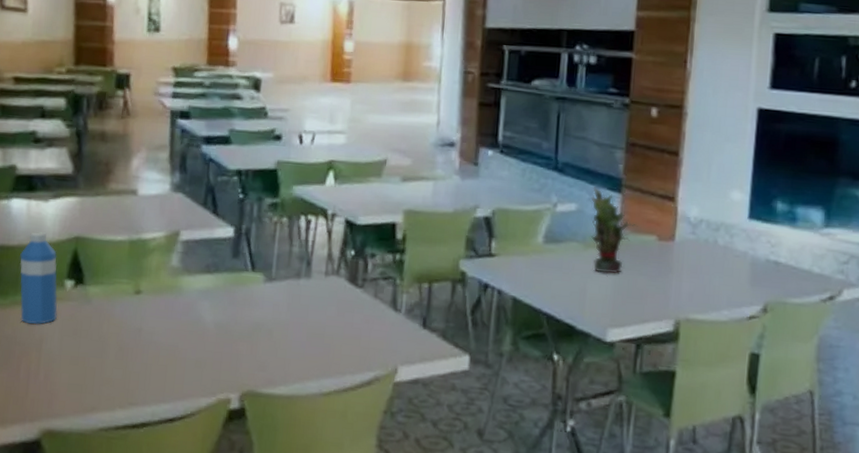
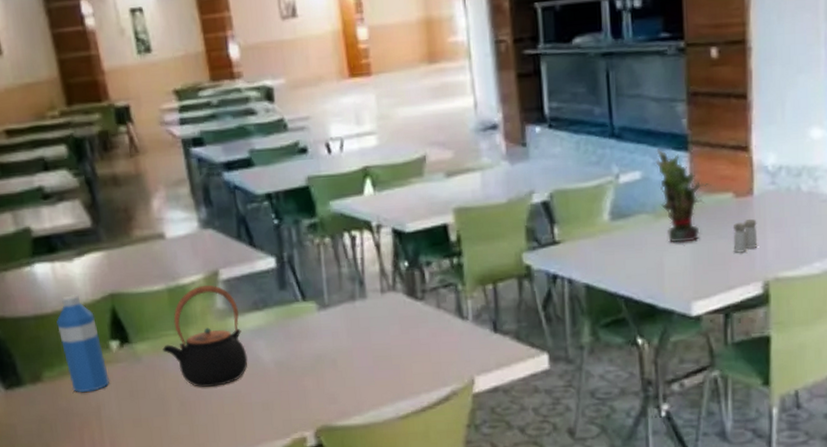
teapot: none [113,242,191,338] -> present [163,284,248,387]
salt and pepper shaker: none [651,261,675,291] -> present [733,218,758,253]

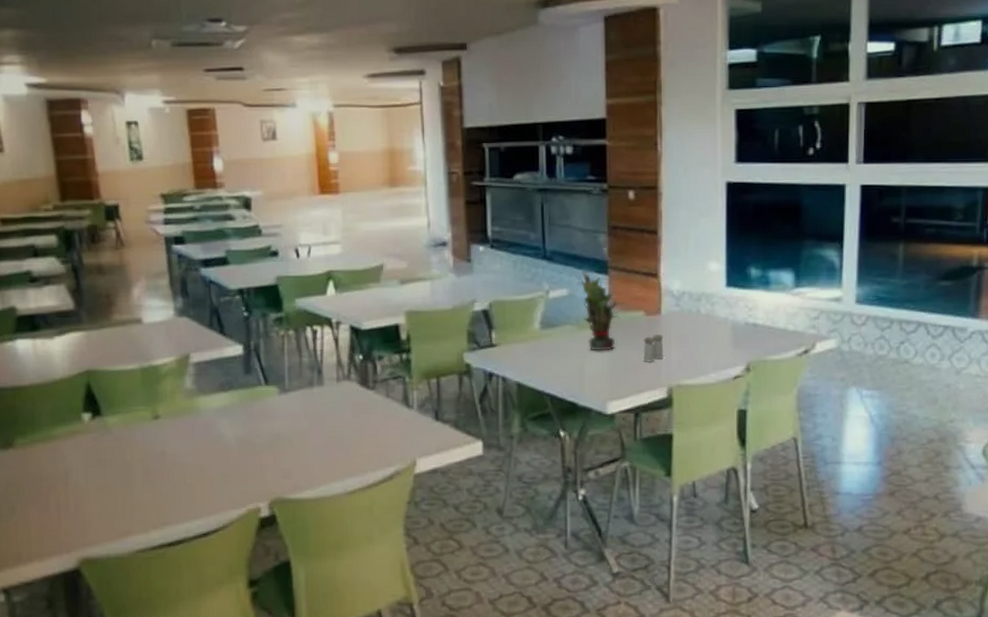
water bottle: present [56,295,110,393] -> none [33,370,80,460]
teapot: present [163,284,248,387] -> none [132,366,211,459]

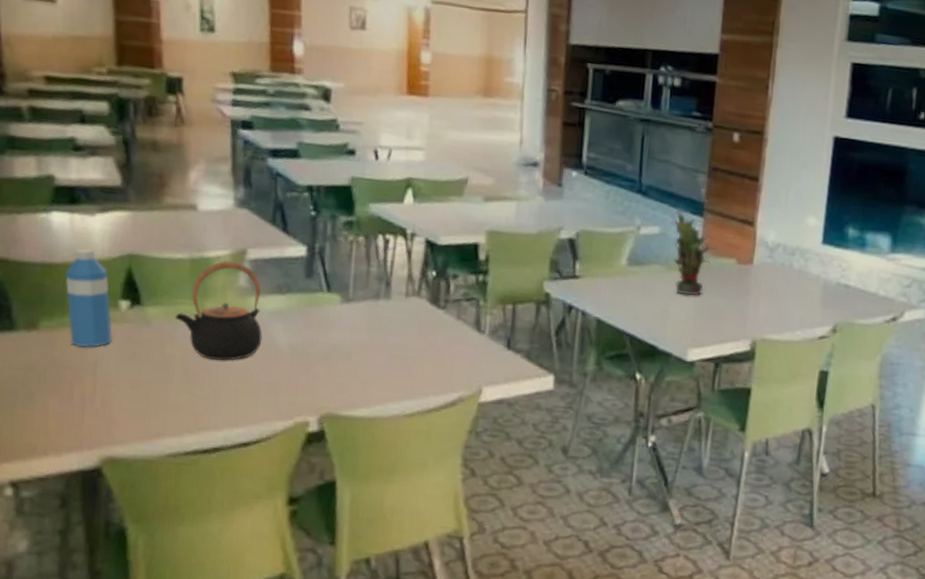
water bottle: none [33,370,80,460] -> present [65,248,113,348]
teapot: none [132,366,211,459] -> present [175,260,263,361]
salt and pepper shaker: present [643,334,664,362] -> none [730,284,753,313]

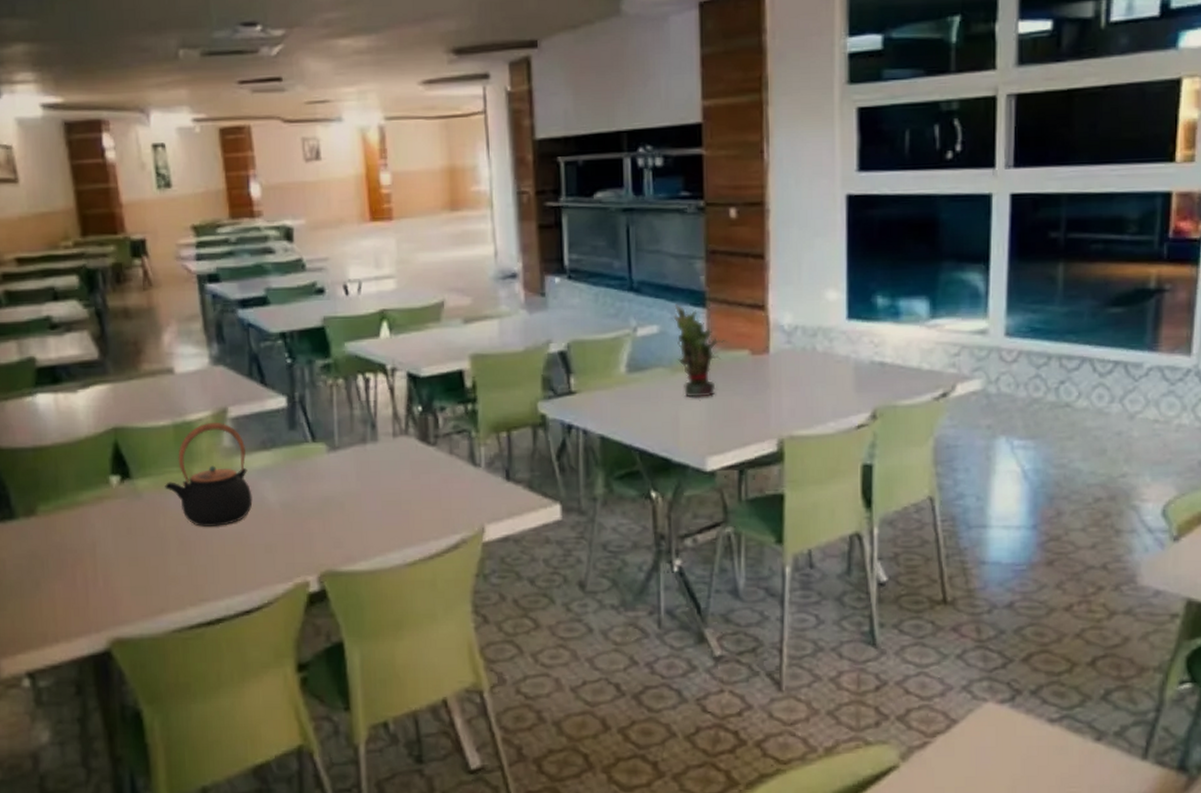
water bottle: present [65,248,113,348] -> none [56,427,108,529]

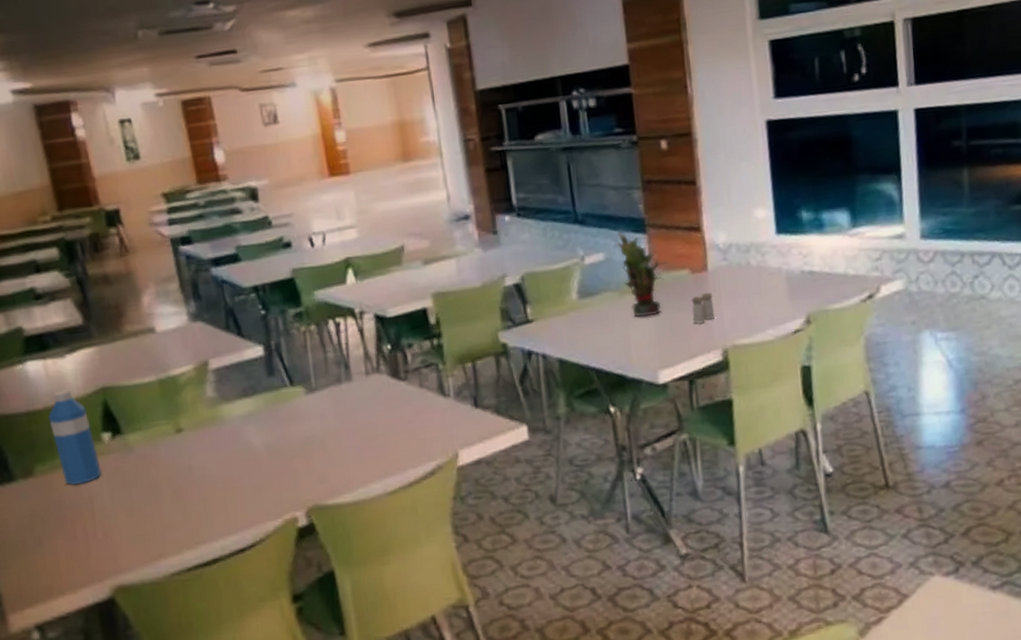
water bottle: none [56,427,108,529] -> present [48,390,102,485]
teapot: present [165,422,253,527] -> none [154,374,239,474]
salt and pepper shaker: none [748,376,773,410] -> present [692,292,715,324]

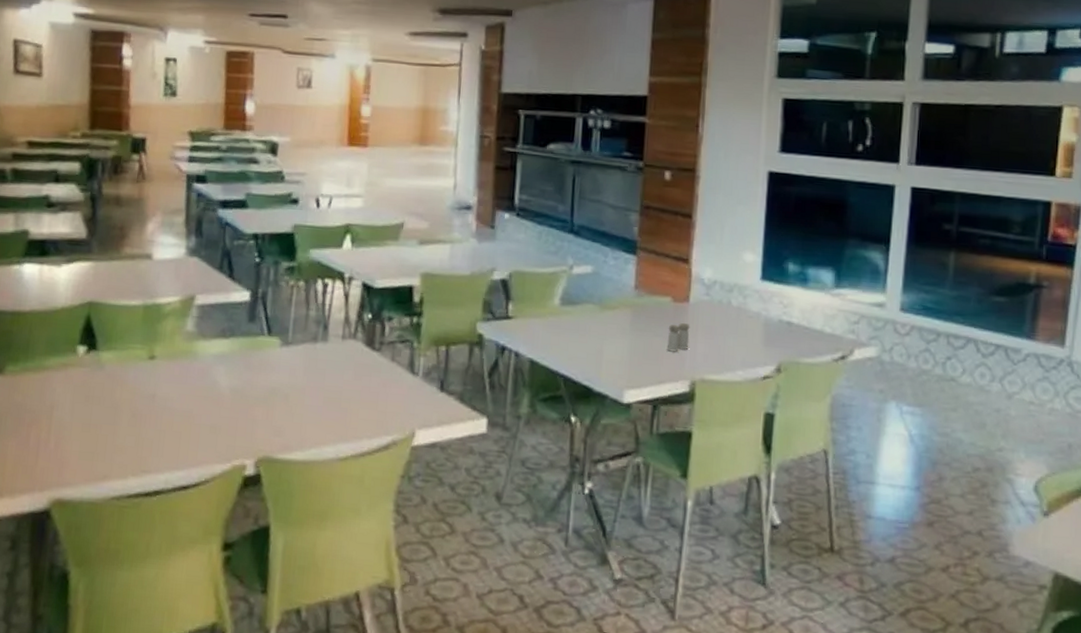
water bottle: present [48,390,102,485] -> none [31,297,70,392]
potted plant: present [617,232,669,318] -> none [606,249,653,336]

